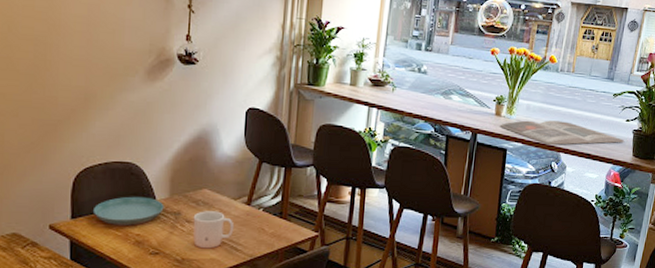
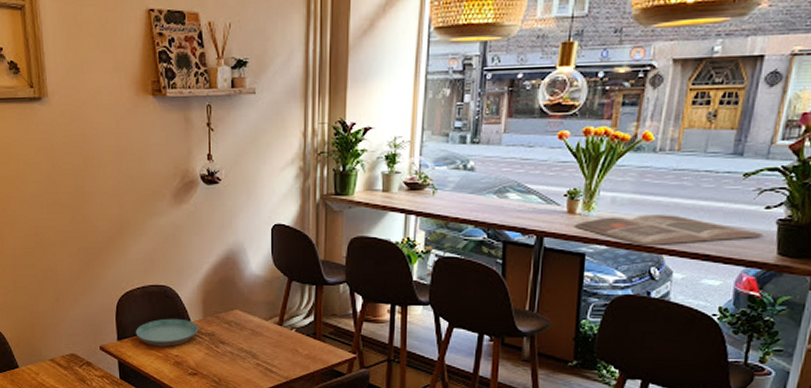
mug: present [192,211,235,249] -> none [227,332,268,370]

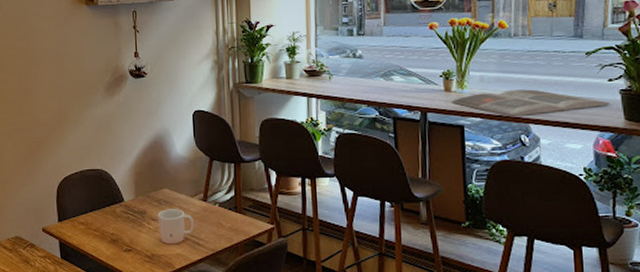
saucer: present [136,318,199,347] -> none [75,199,132,226]
mug: none [227,332,268,370] -> present [157,209,195,245]

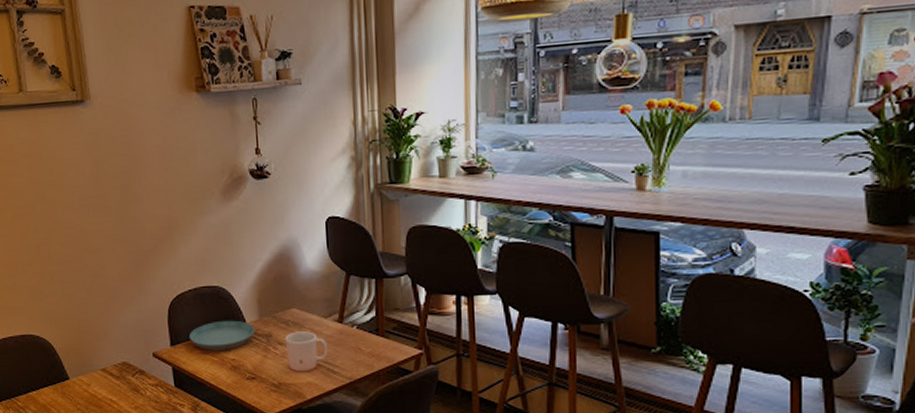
saucer: none [75,199,132,226] -> present [189,320,255,351]
magazine: present [451,89,611,117] -> none [645,186,851,221]

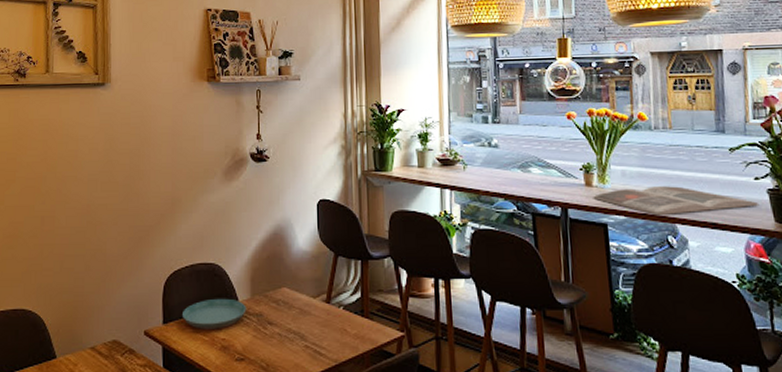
mug: present [285,331,329,372] -> none [275,311,316,354]
magazine: none [645,186,851,221] -> present [593,186,760,216]

